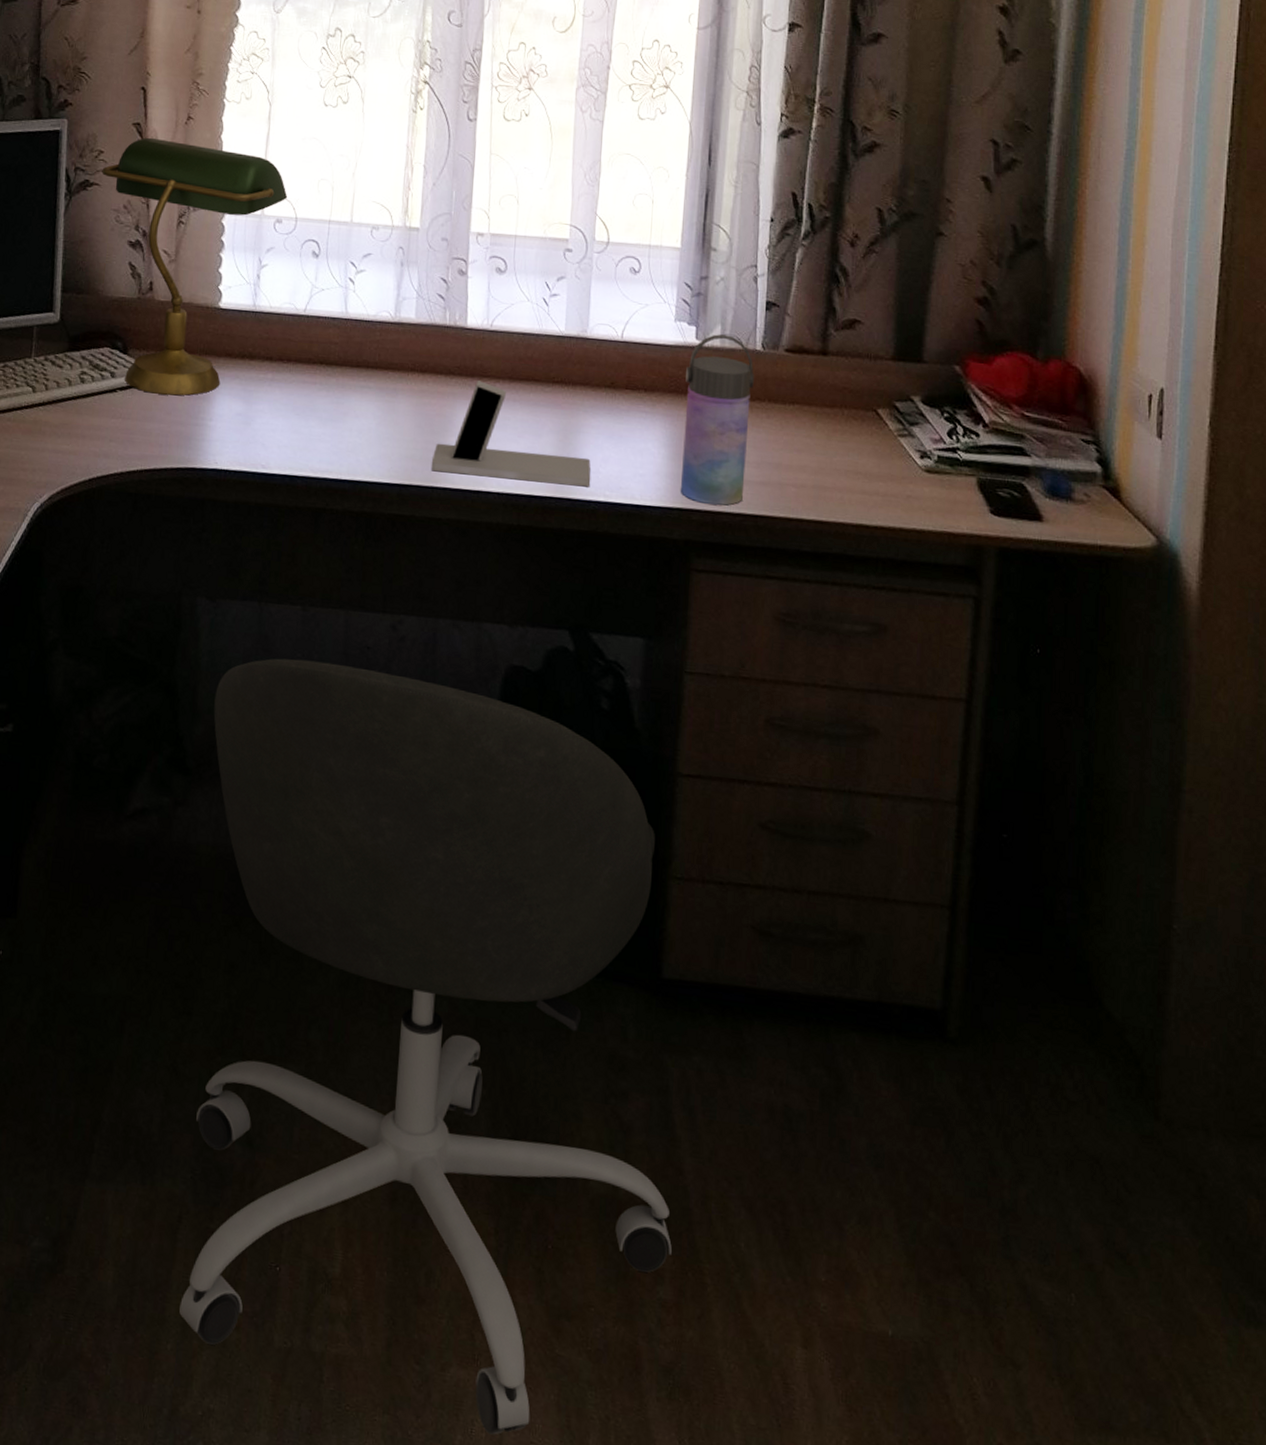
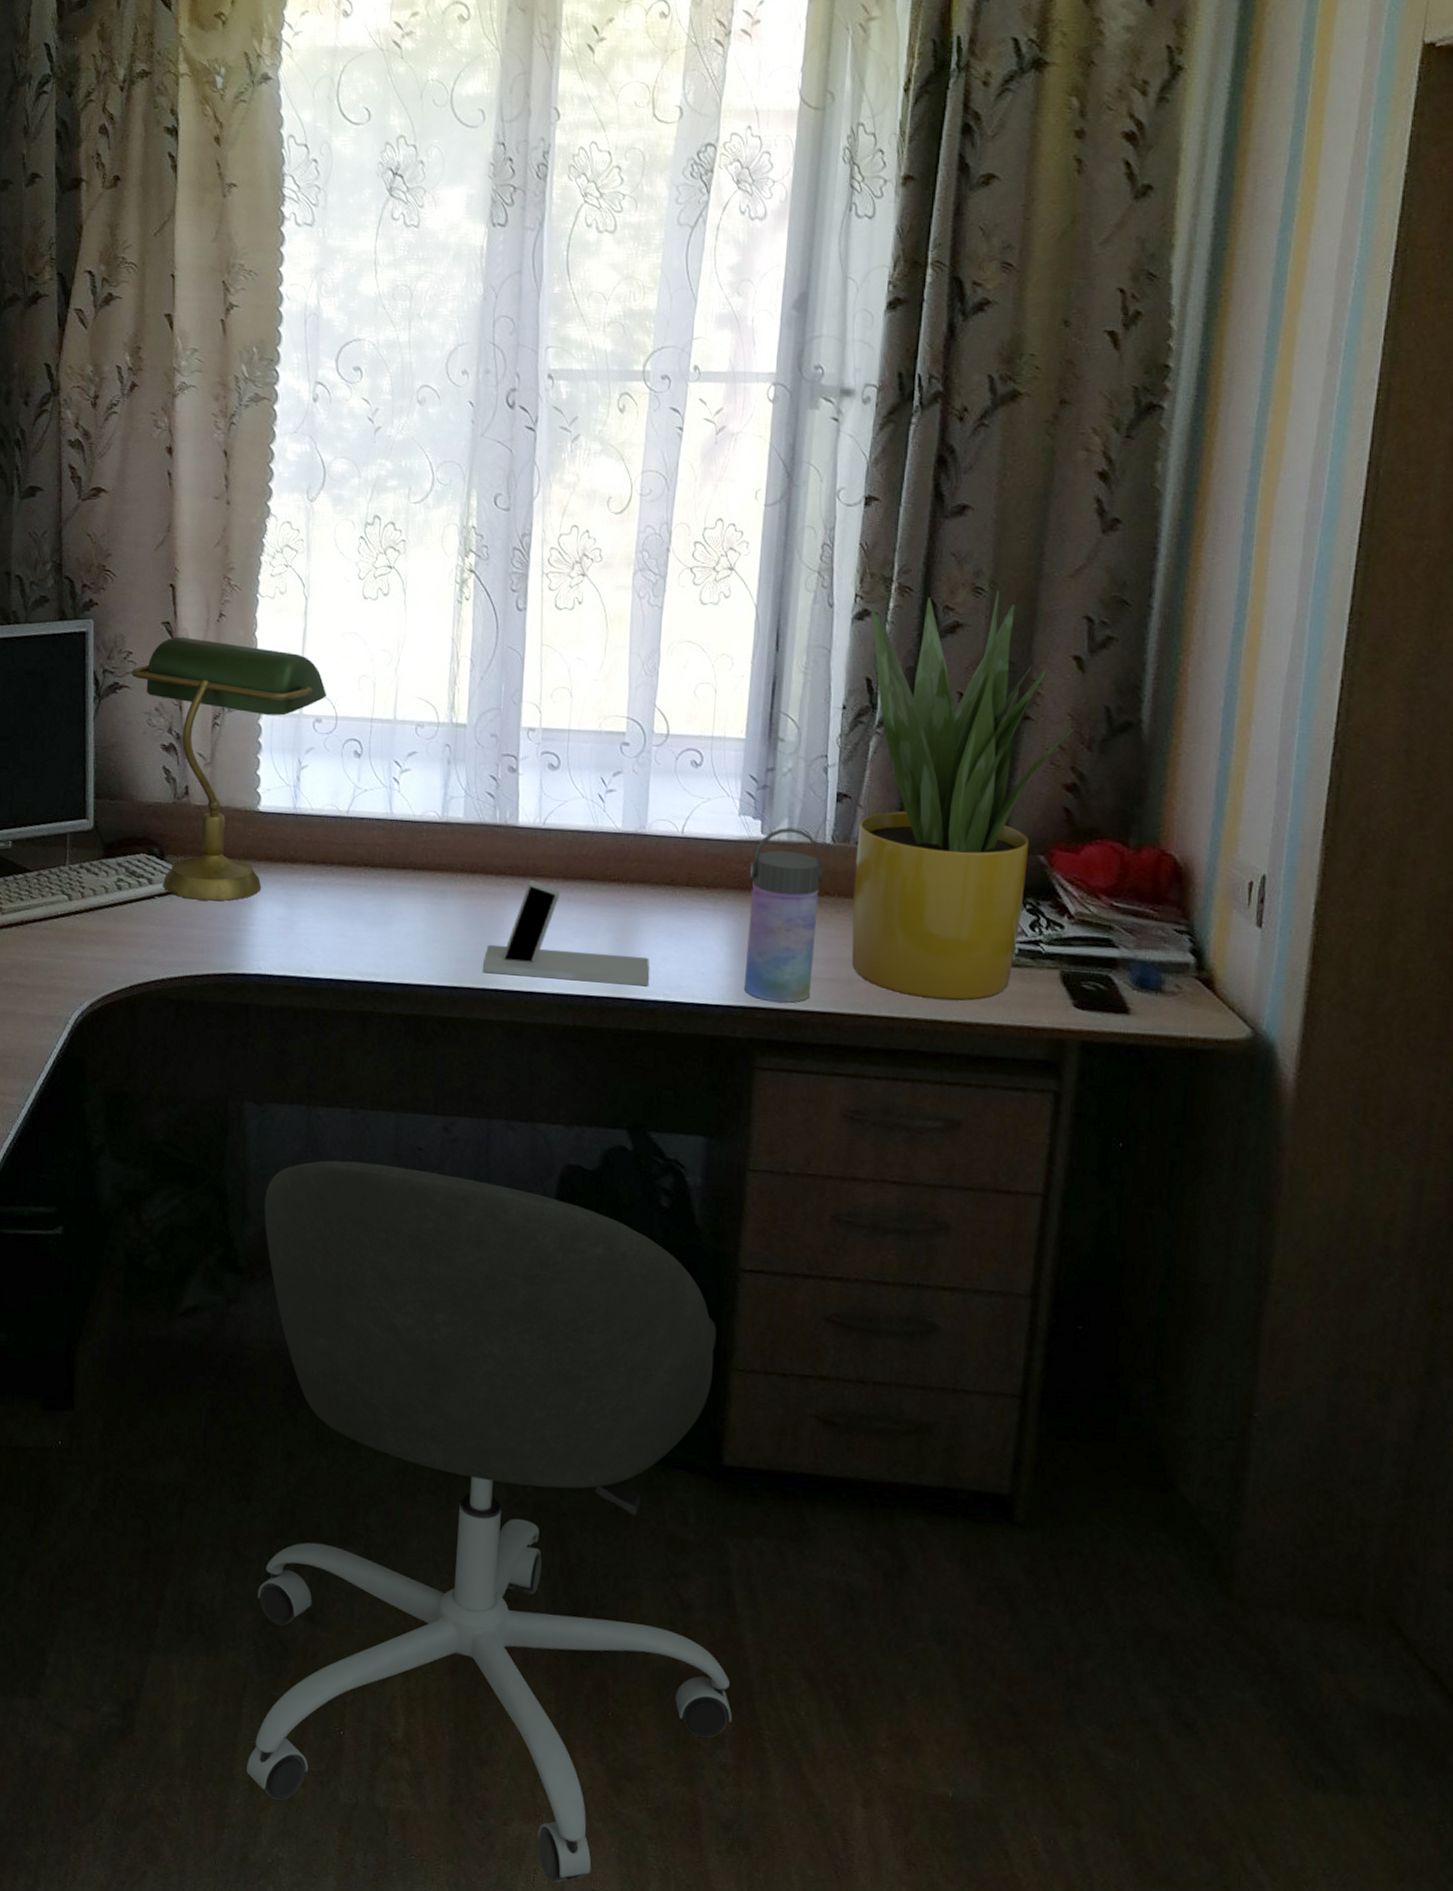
planter: none [781,114,985,506] -> present [851,591,1076,1001]

